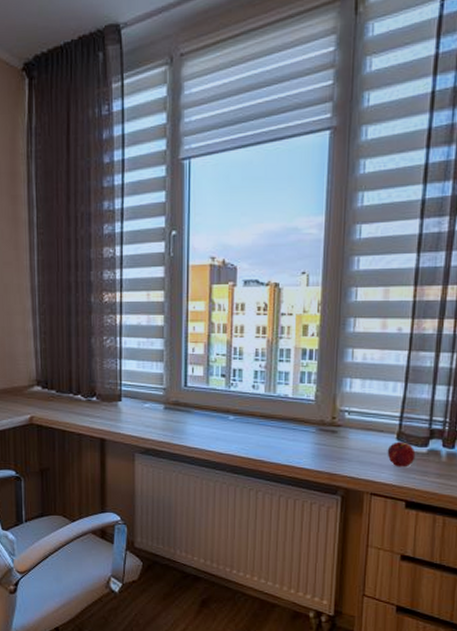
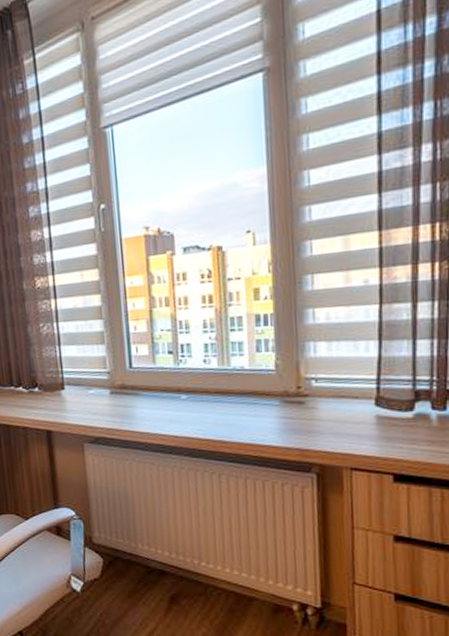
peach: present [387,441,416,468] -> none [365,407,400,437]

